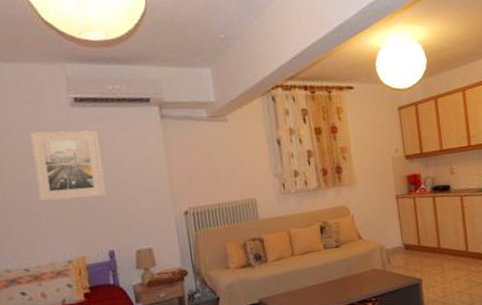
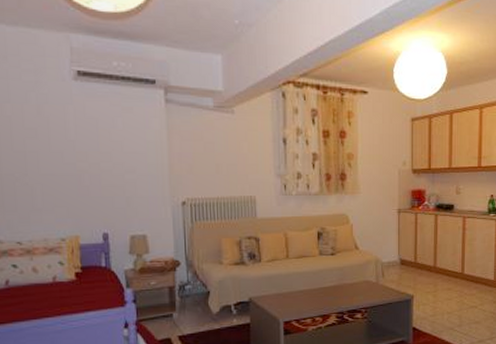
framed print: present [30,130,106,202] -> none [30,103,104,177]

